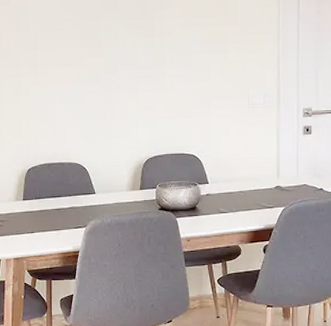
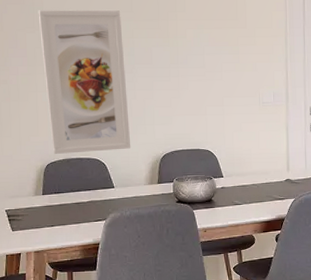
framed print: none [22,8,114,158] -> present [38,9,131,154]

